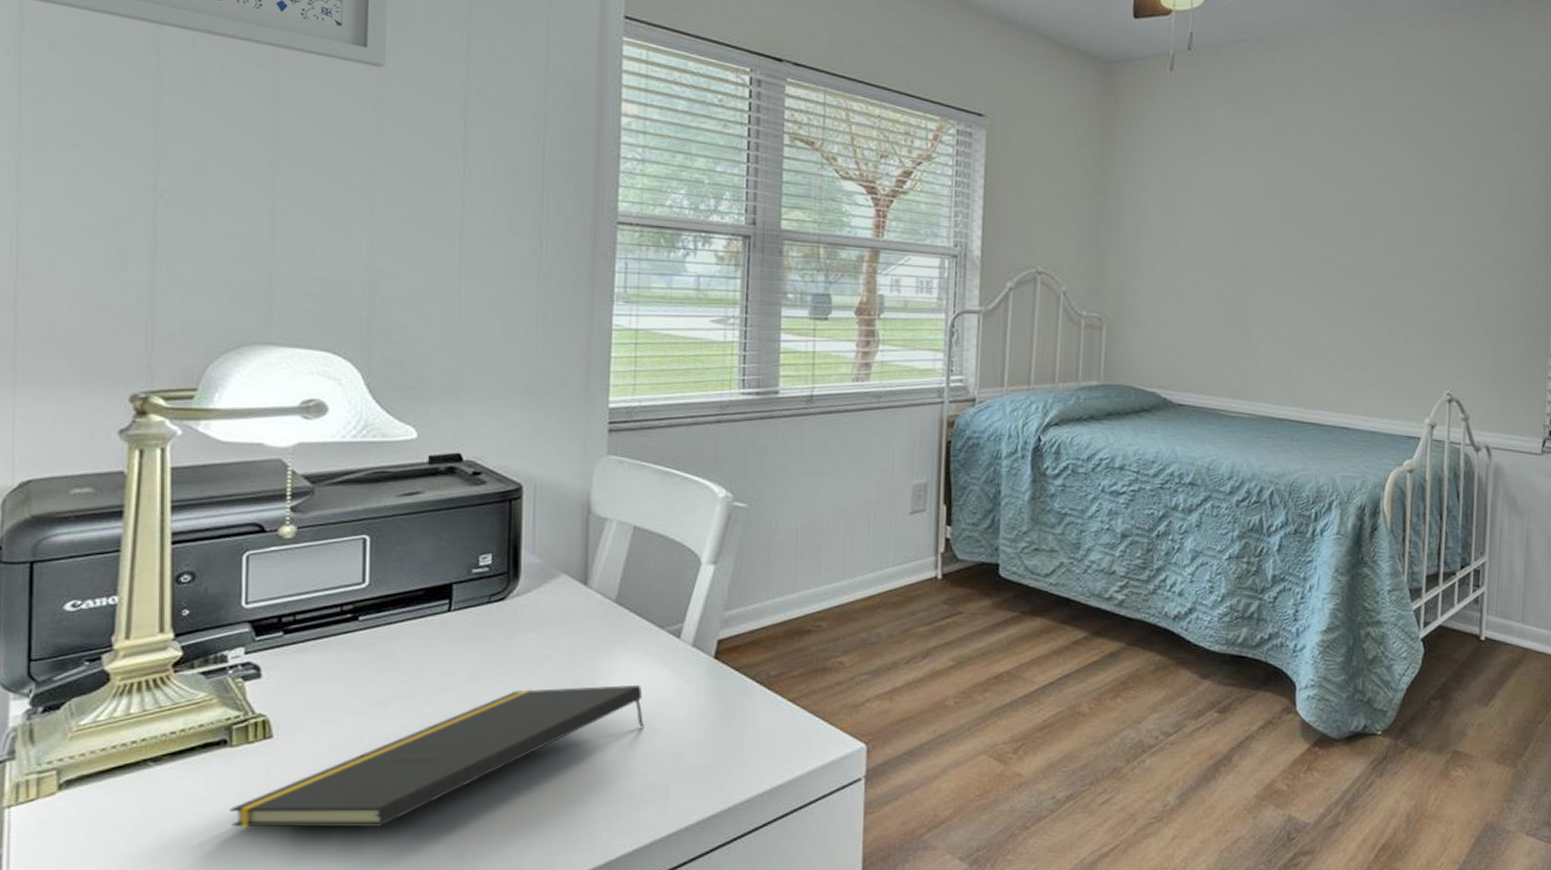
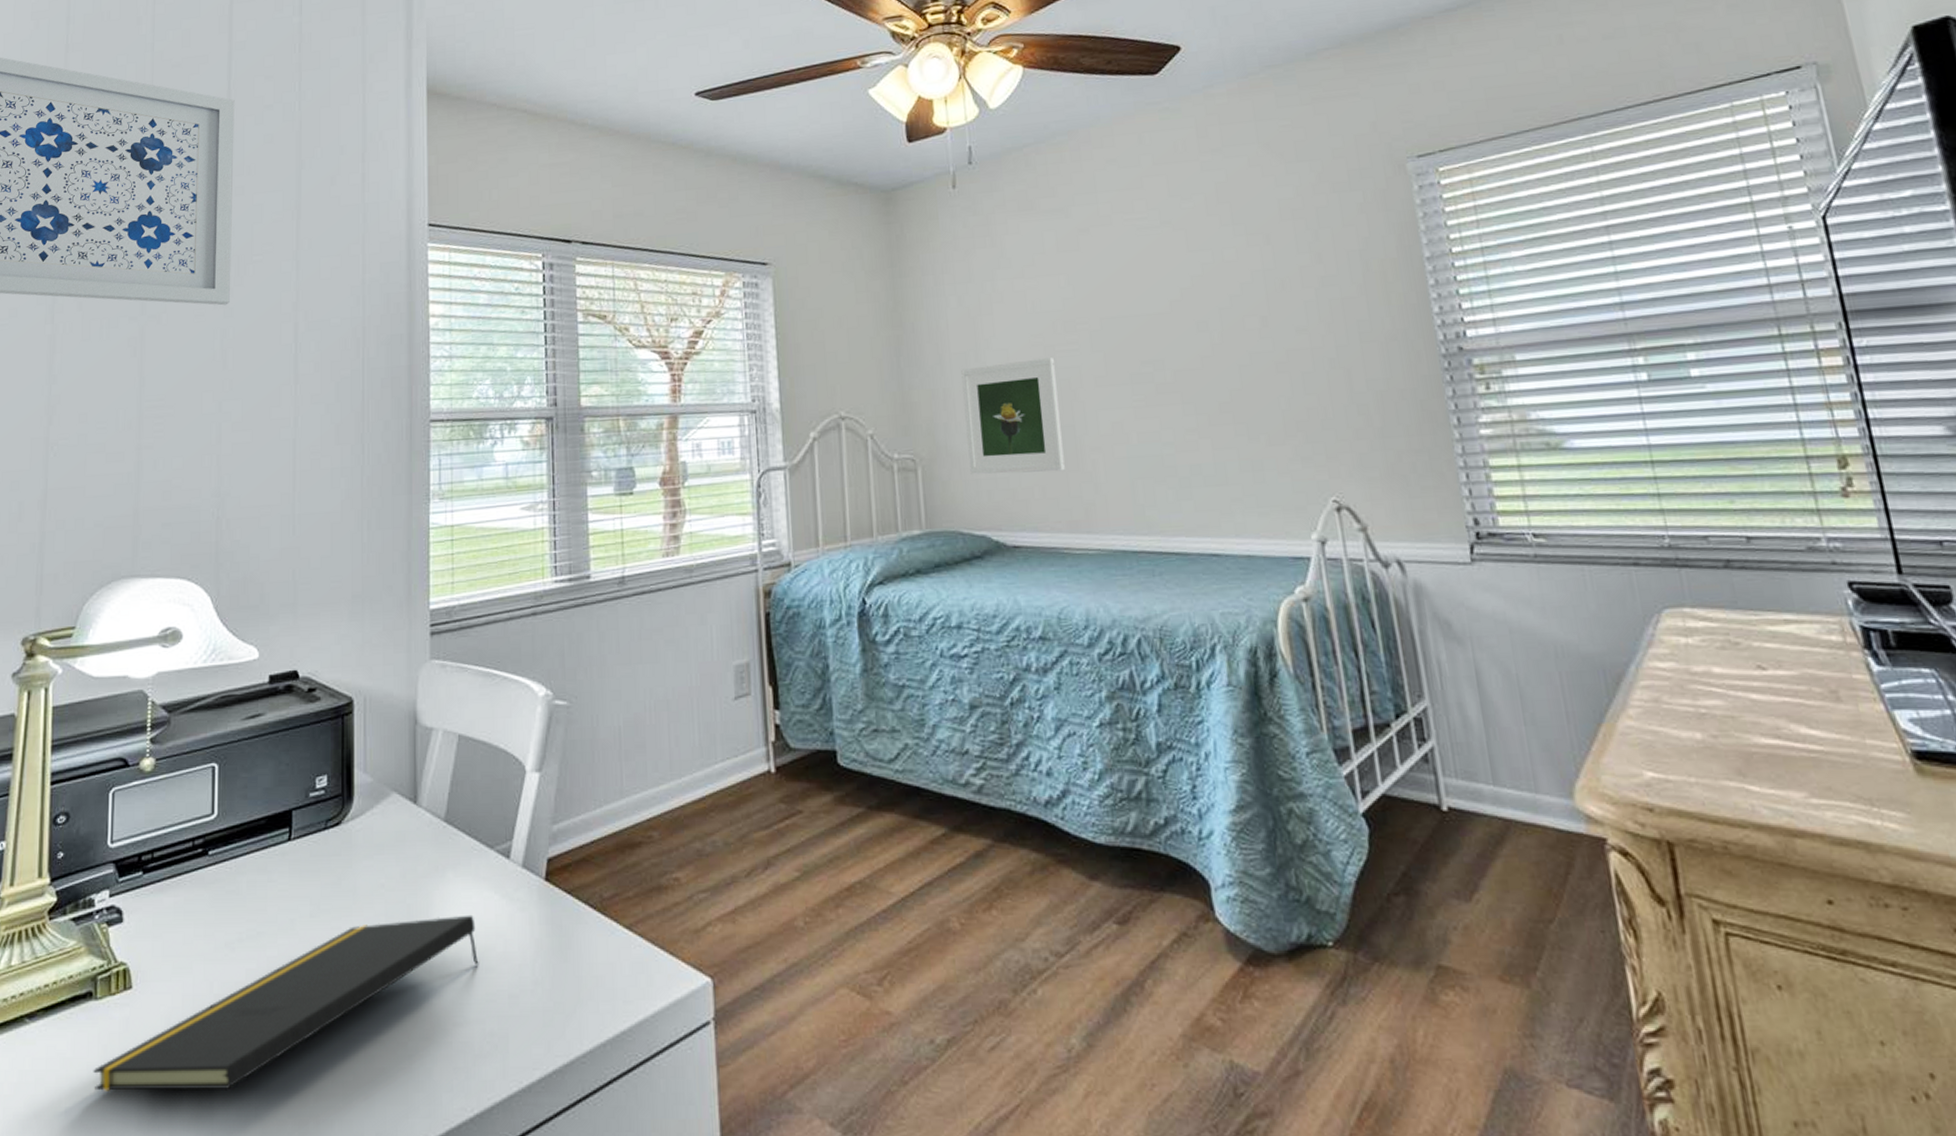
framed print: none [1150,241,1239,344] -> present [961,358,1065,475]

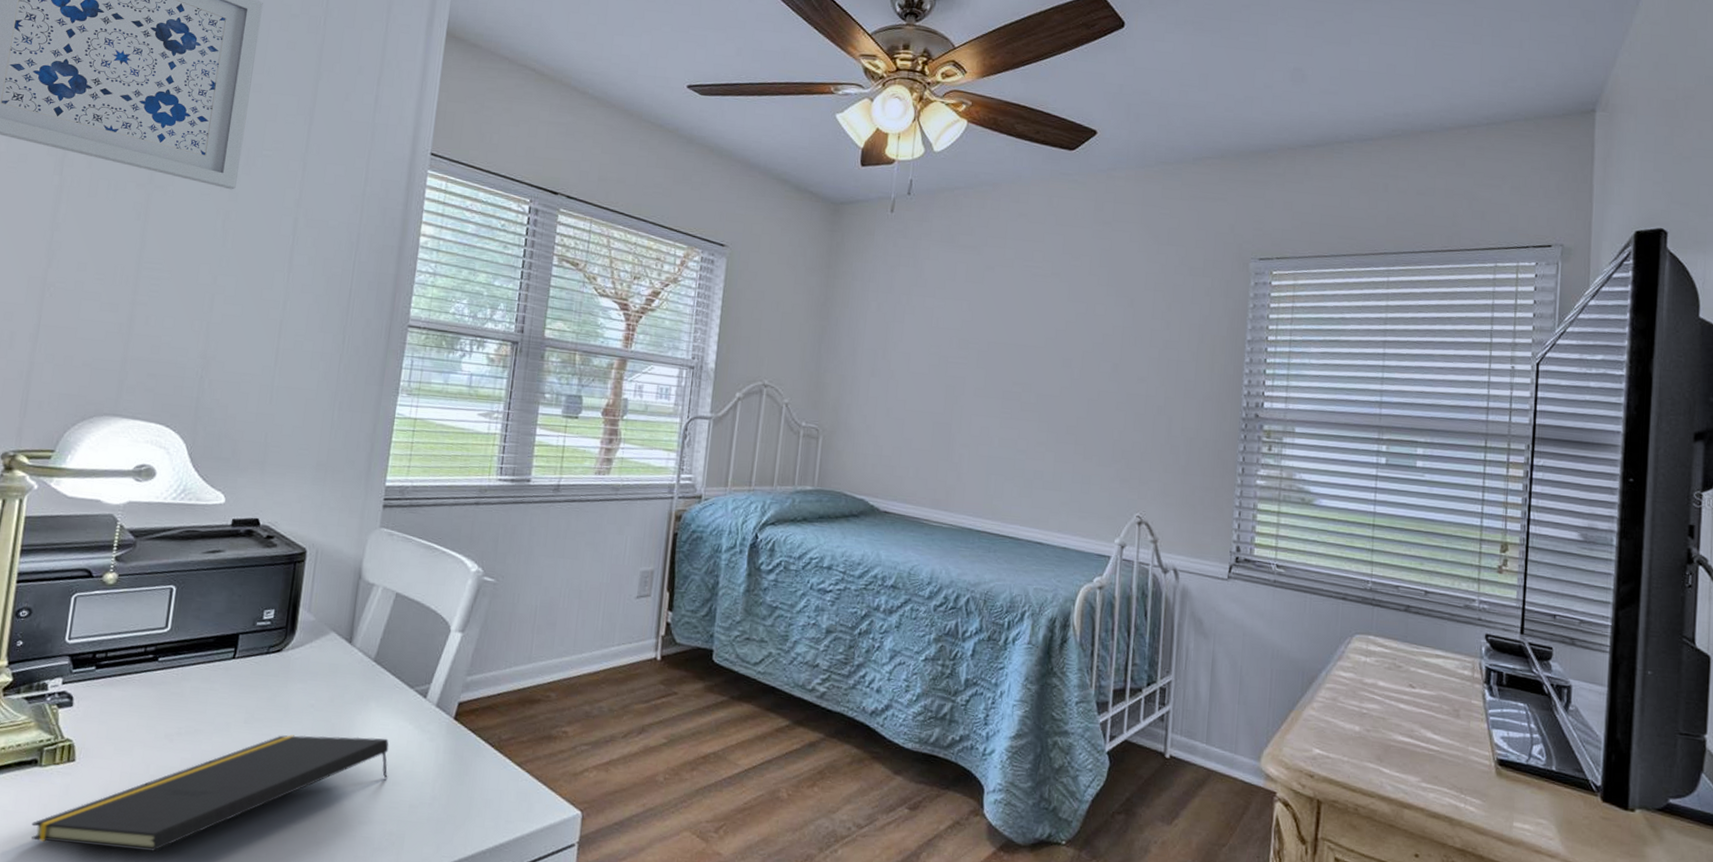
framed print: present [961,358,1065,475] -> none [861,363,946,459]

